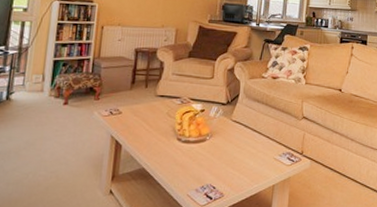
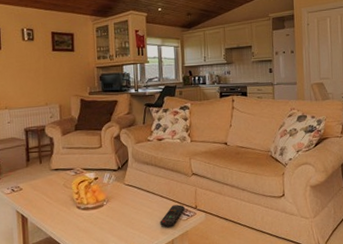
remote control: none [262,148,290,172] -> present [160,204,185,228]

